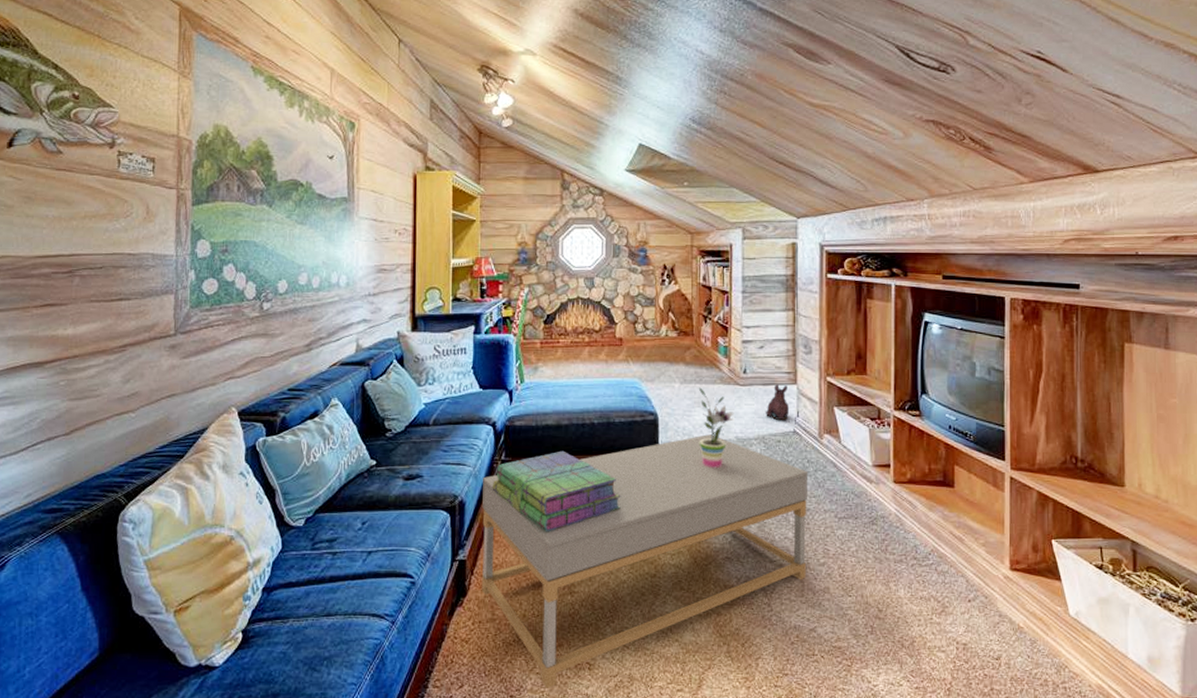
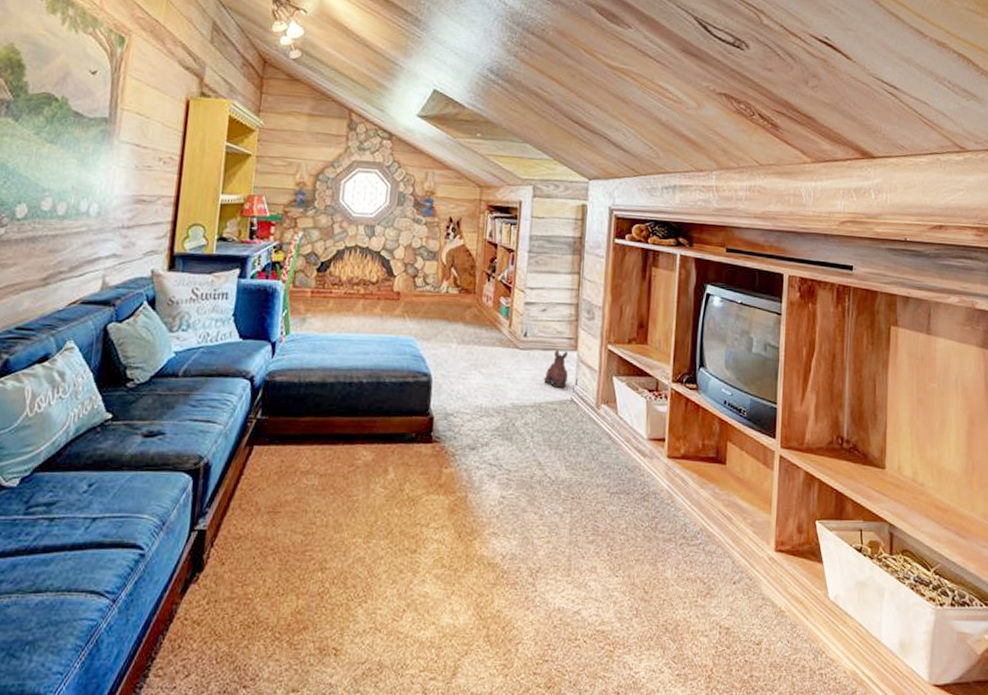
coffee table: present [481,434,809,690] -> none [220,399,583,679]
stack of books: present [492,450,621,532] -> none [243,410,386,501]
potted plant: present [699,387,734,468] -> none [472,349,512,436]

